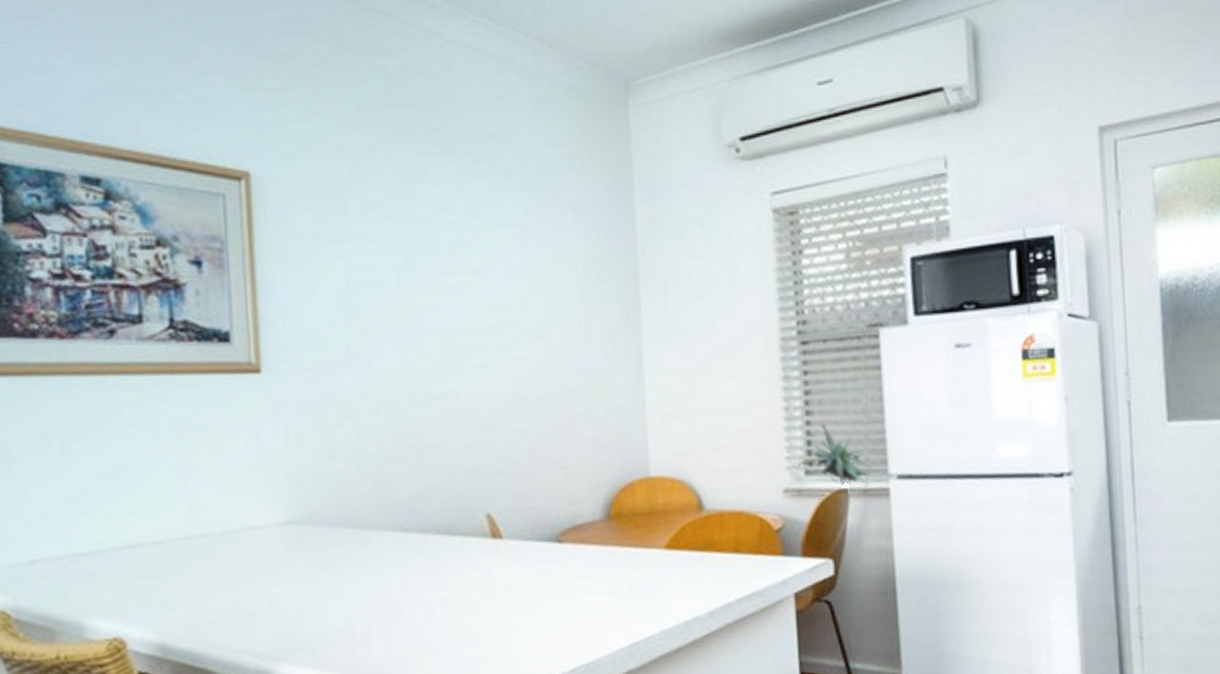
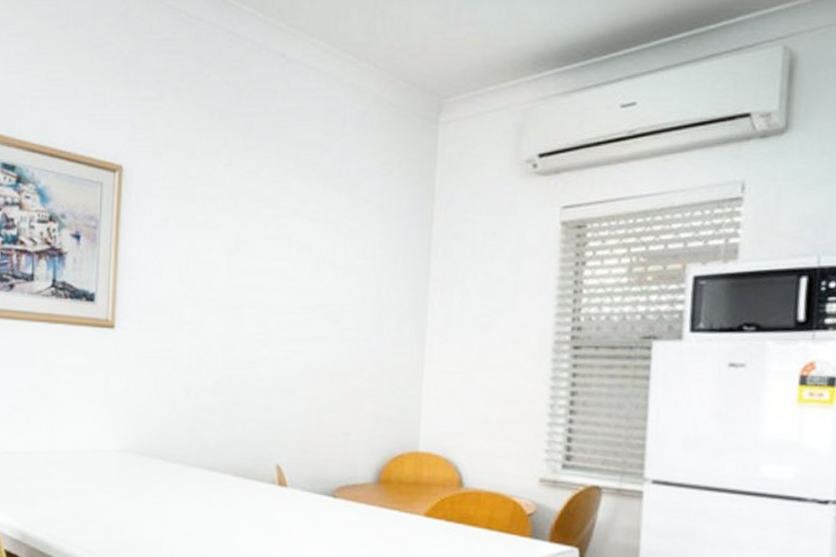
plant: present [797,423,873,490] -> none [555,423,629,488]

